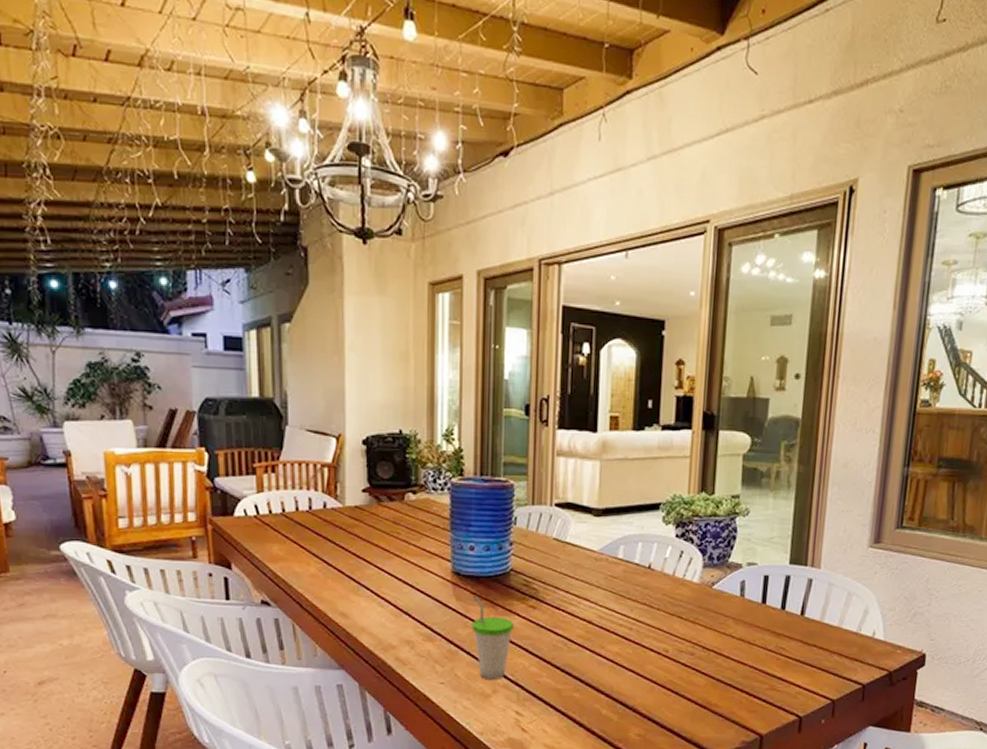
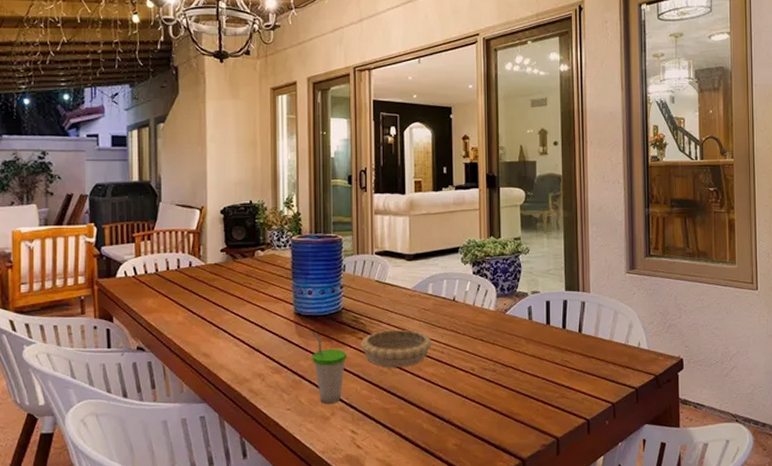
decorative bowl: none [531,598,619,643] -> present [360,329,432,368]

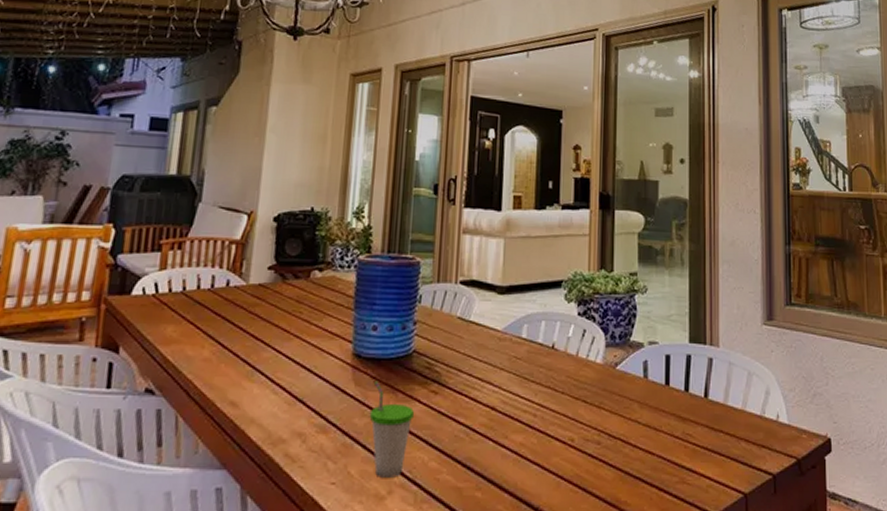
decorative bowl: present [360,329,432,368] -> none [432,382,523,432]

